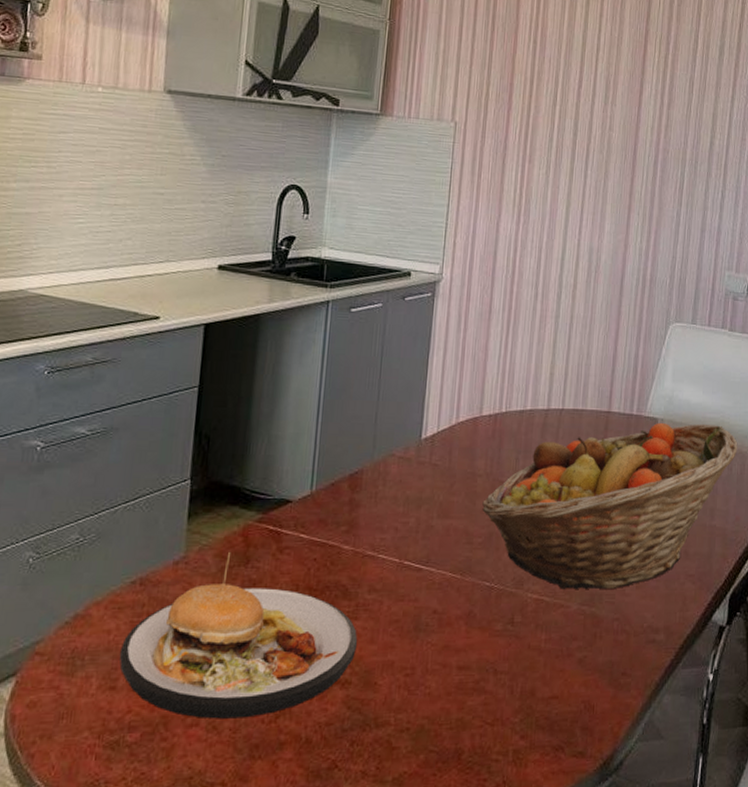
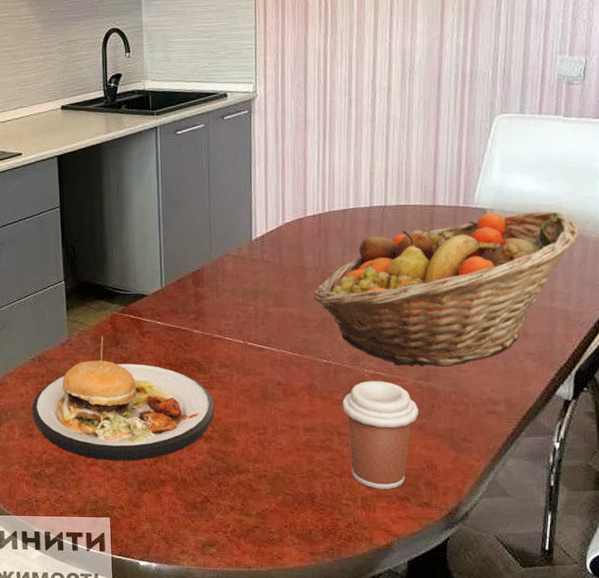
coffee cup: none [501,607,580,738] -> present [342,381,418,489]

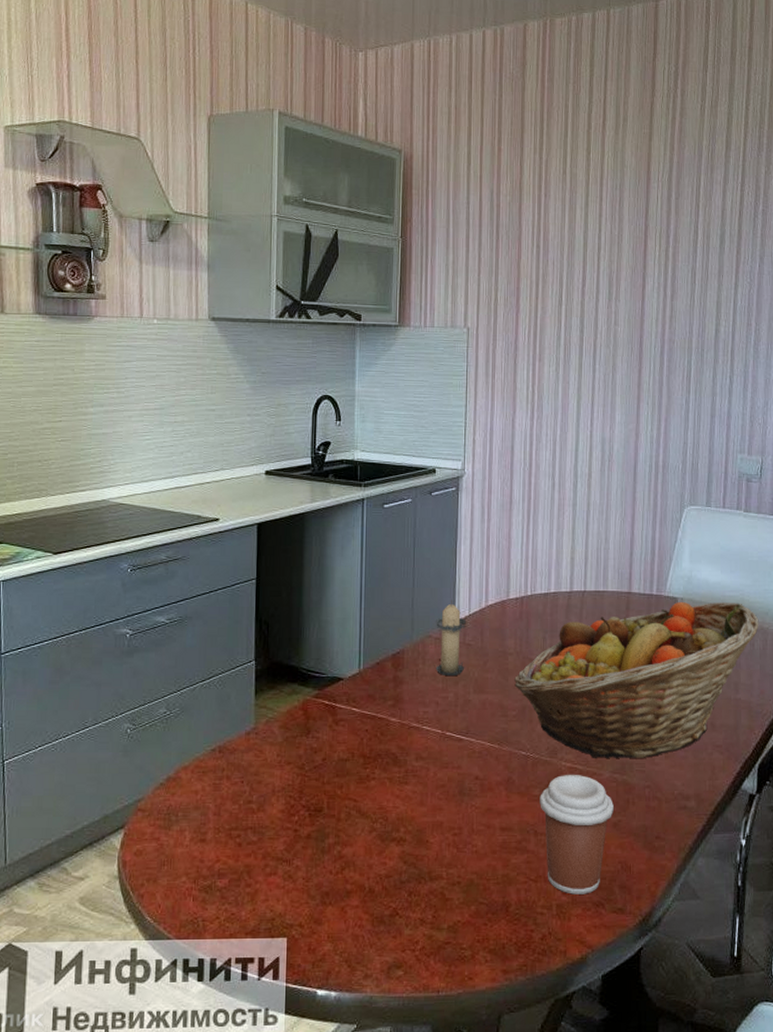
plate: present [31,335,215,461] -> none [206,723,409,869]
candle: none [233,219,264,292] -> present [435,599,467,677]

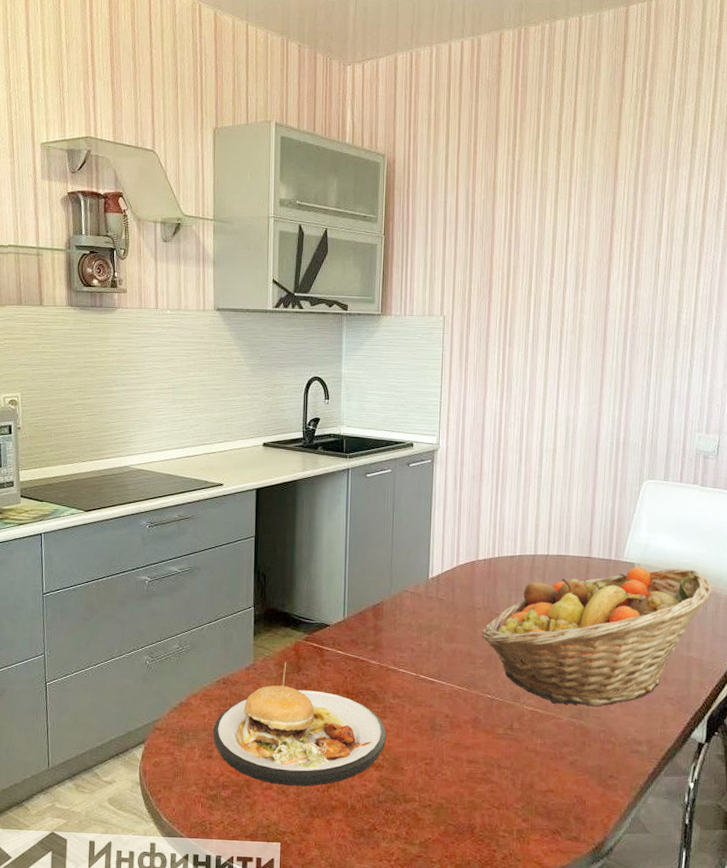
plate: none [206,723,409,869] -> present [212,661,387,787]
candle: present [435,599,467,677] -> none [411,559,440,627]
coffee cup: present [540,775,614,895] -> none [503,717,571,823]

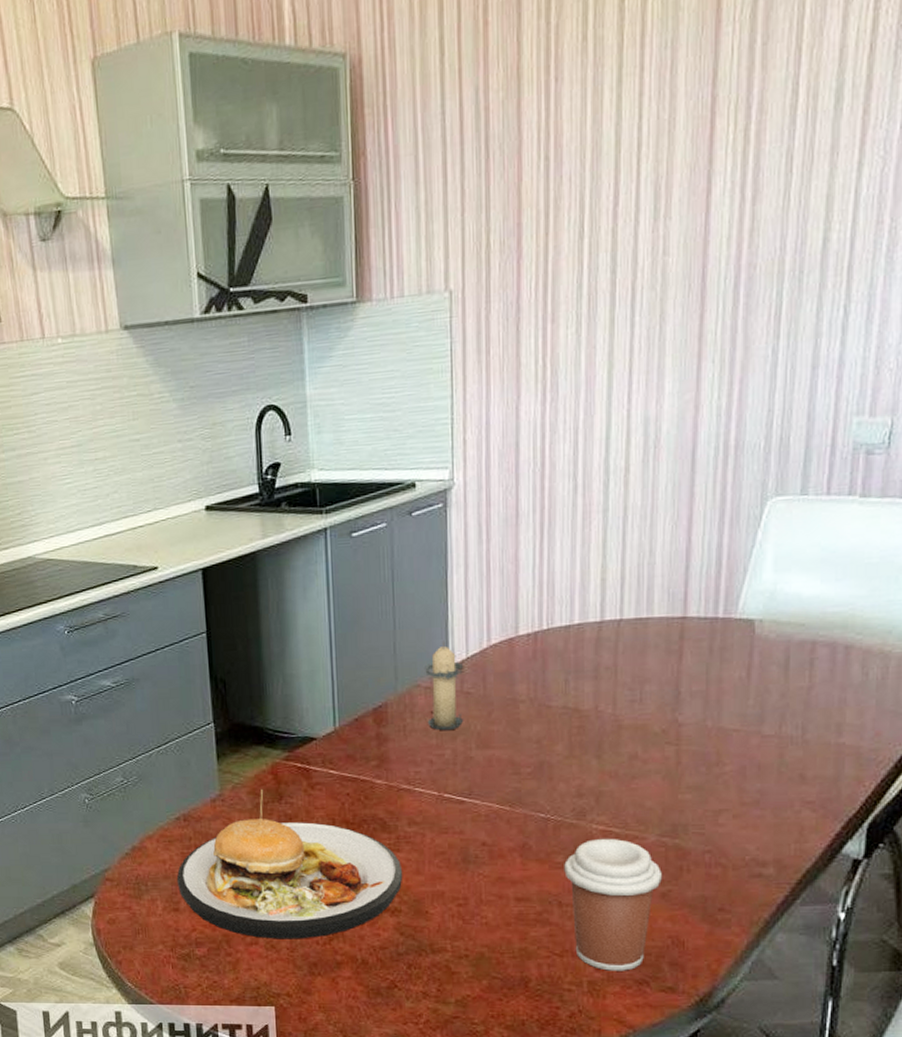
candle: none [411,559,440,627] -> present [425,641,464,731]
fruit basket: present [482,566,712,706] -> none [528,620,877,820]
coffee cup: none [503,717,571,823] -> present [564,839,662,971]

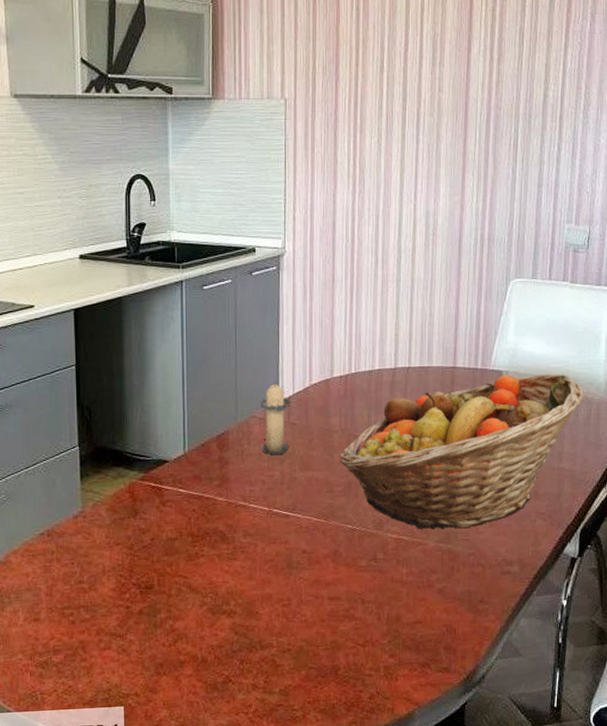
plate: present [176,788,403,939] -> none [38,505,239,644]
fruit basket: none [528,620,877,820] -> present [340,373,583,529]
coffee cup: present [564,839,662,971] -> none [366,545,439,657]

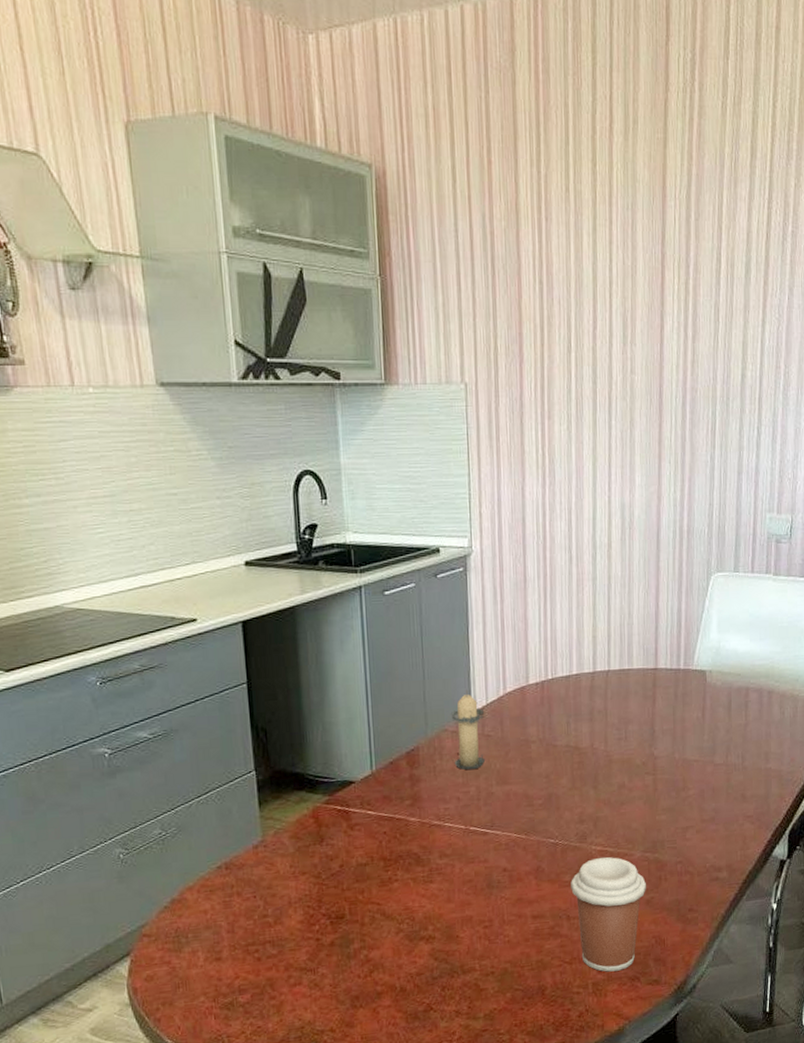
fruit basket: present [340,373,583,529] -> none [539,671,789,840]
coffee cup: none [366,545,439,657] -> present [571,857,646,972]

